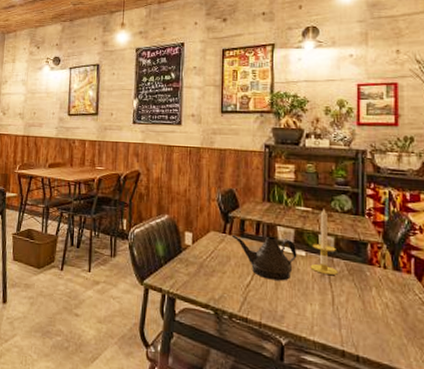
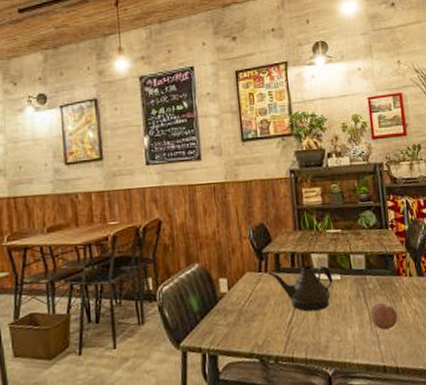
candle: present [310,208,338,276] -> none [345,227,372,294]
fruit: none [334,286,365,316] -> present [370,302,398,330]

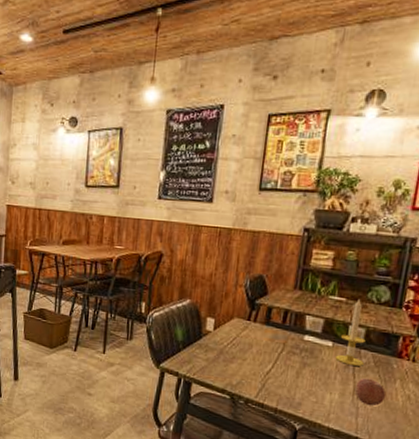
teapot: present [267,265,333,312] -> none [255,322,324,370]
candle: none [345,227,372,294] -> present [335,298,366,367]

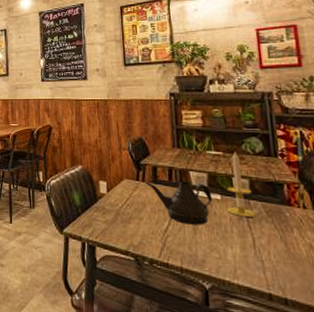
teapot: none [255,322,324,370] -> present [144,181,213,225]
fruit: present [354,377,387,406] -> none [254,229,288,259]

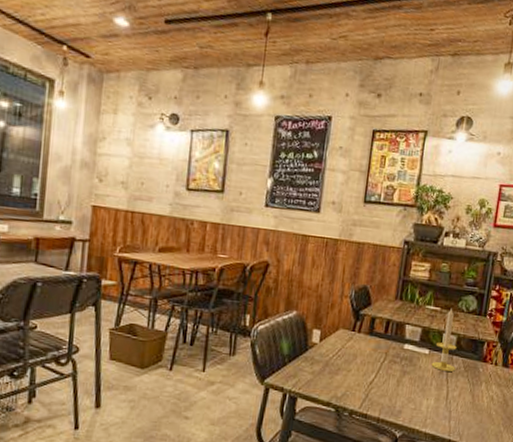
teapot: present [144,181,213,225] -> none [360,332,422,378]

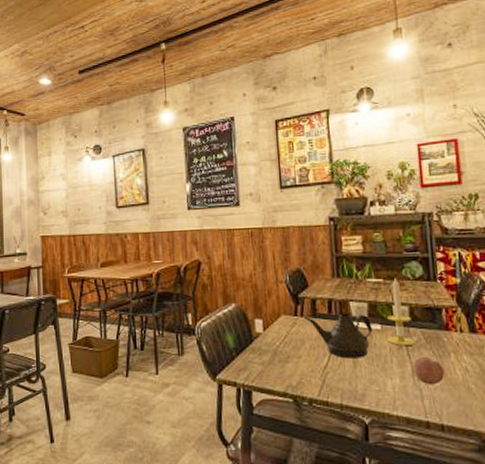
teapot: none [360,332,422,378] -> present [303,313,373,359]
fruit: none [447,382,474,409] -> present [413,356,445,385]

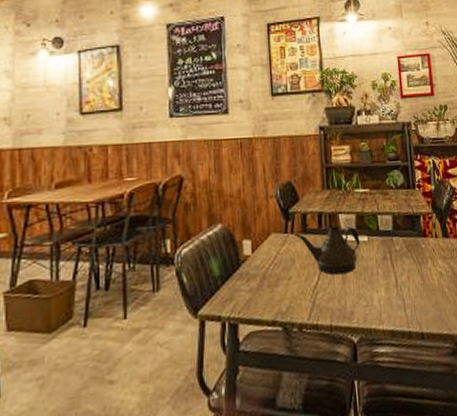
candle: present [386,277,415,347] -> none [372,186,398,257]
fruit: present [413,356,445,385] -> none [396,264,424,294]

